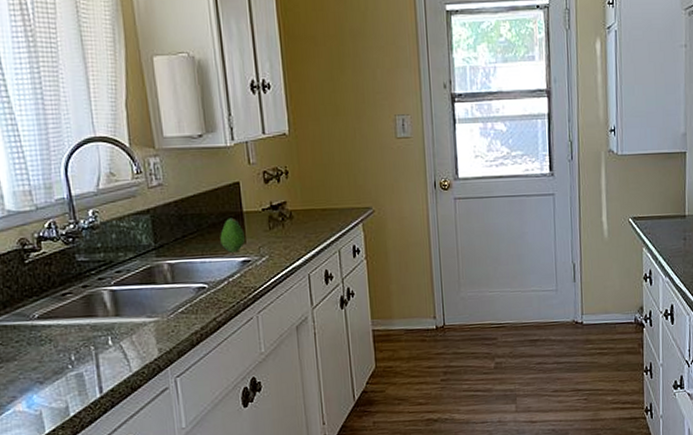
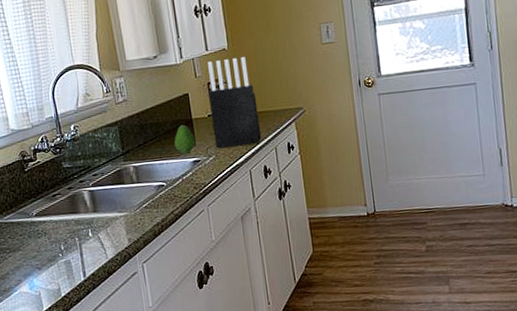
knife block: none [262,144,323,247] -> present [207,56,261,148]

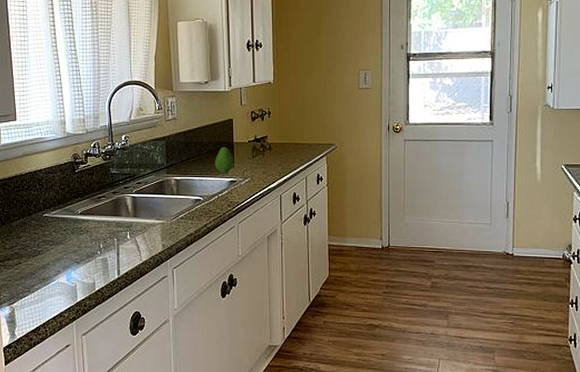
knife block: present [207,56,261,148] -> none [250,91,294,172]

